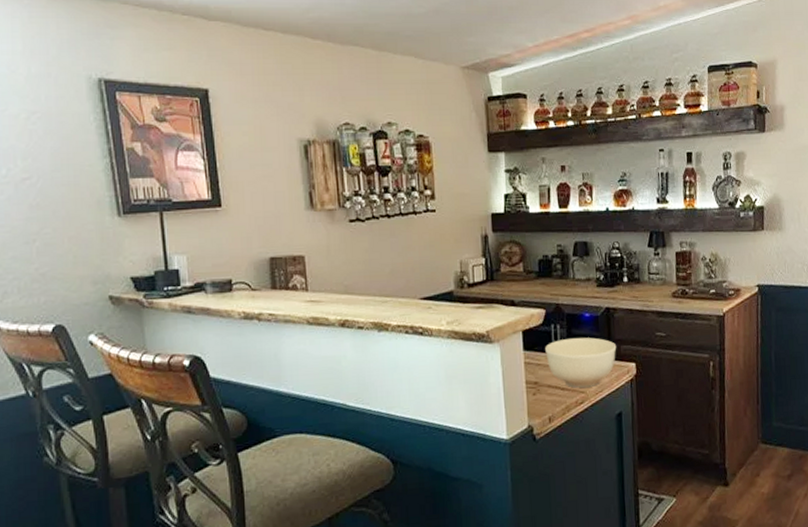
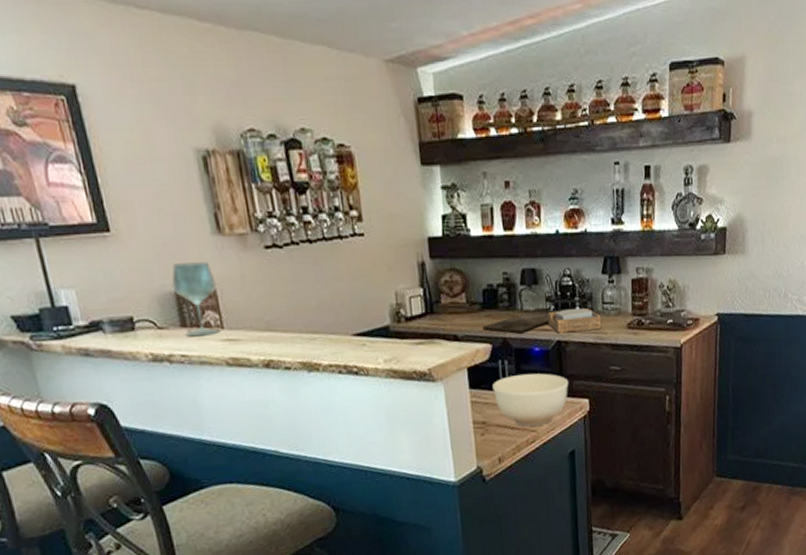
wine glass: none [267,233,305,298] -> present [171,262,220,337]
cutting board: none [537,277,613,300] -> present [482,307,564,334]
napkin holder: none [598,277,648,301] -> present [548,308,602,334]

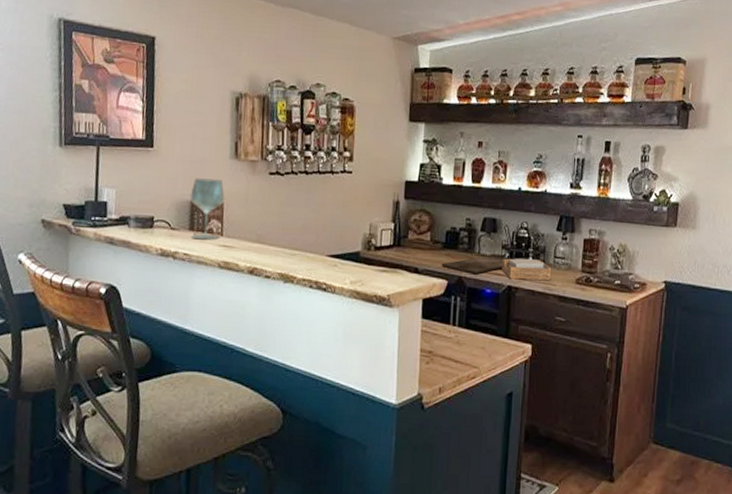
bowl: present [492,373,569,427] -> none [443,311,515,363]

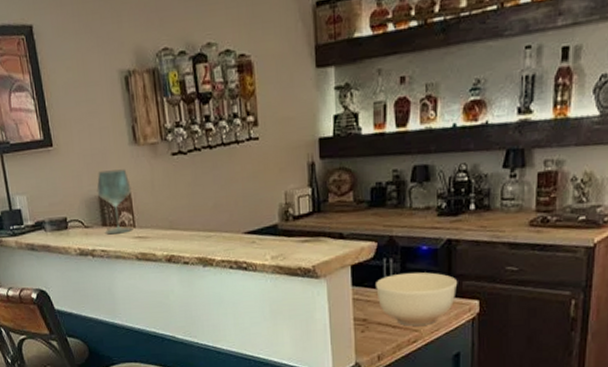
cutting board: present [441,254,518,275] -> none [368,205,457,232]
bowl: none [443,311,515,363] -> present [376,272,458,326]
napkin holder: present [502,258,552,281] -> none [439,205,499,232]

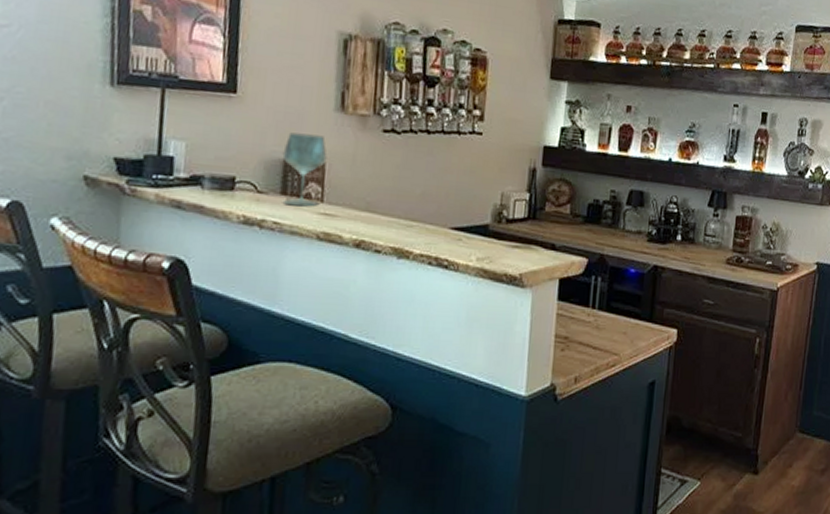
bowl: present [376,272,458,326] -> none [581,293,660,349]

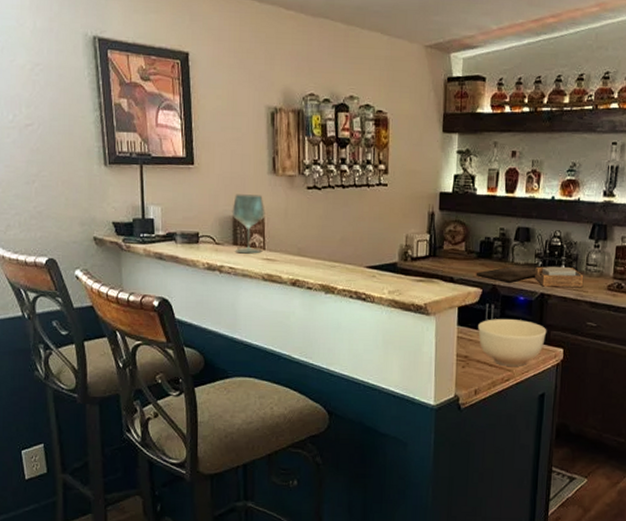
cutting board: none [581,230,666,253] -> present [476,262,551,283]
bowl: none [581,293,660,349] -> present [478,318,547,366]
napkin holder: none [648,235,702,261] -> present [535,266,584,288]

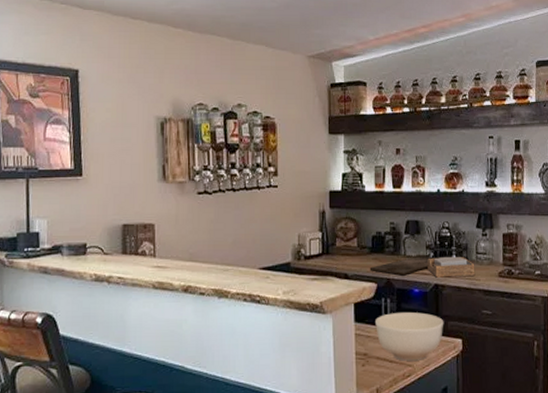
wine glass: present [232,194,265,254] -> none [121,202,156,262]

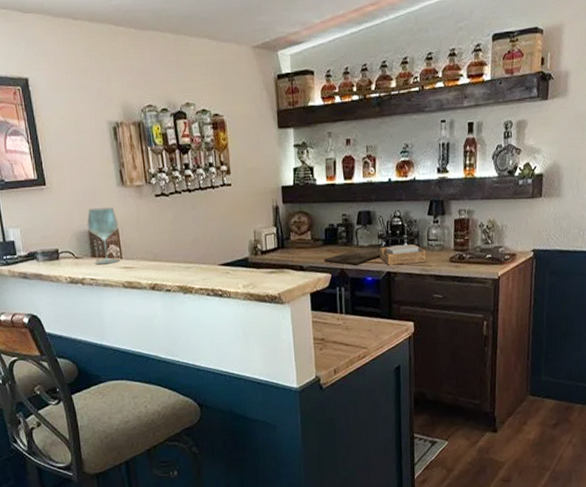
wine glass: none [121,202,156,262] -> present [86,207,119,265]
bowl: present [375,311,444,361] -> none [331,299,397,344]

